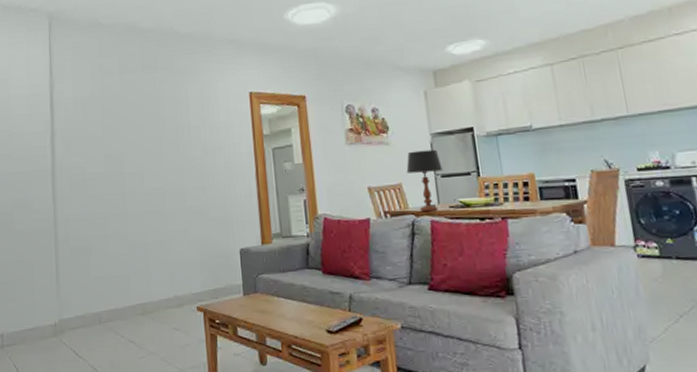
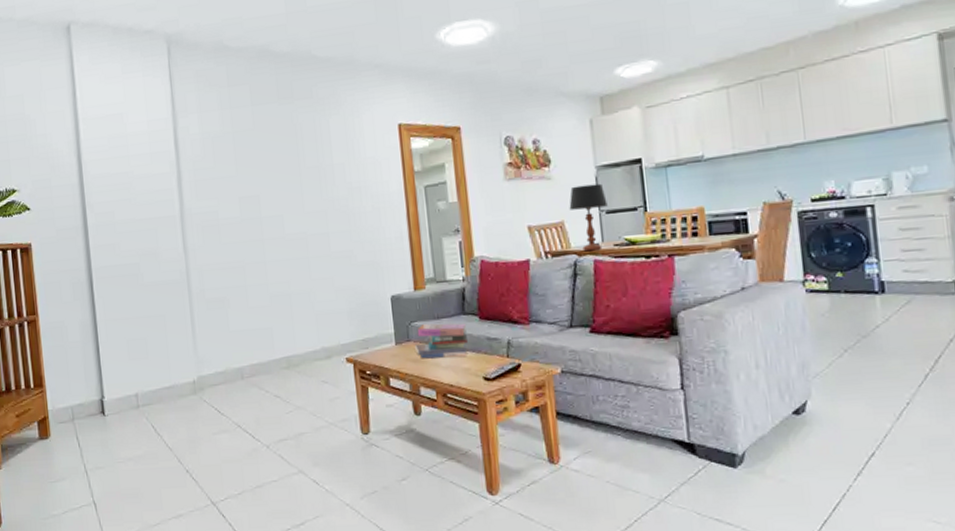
books: none [261,276,312,311] -> present [414,323,469,359]

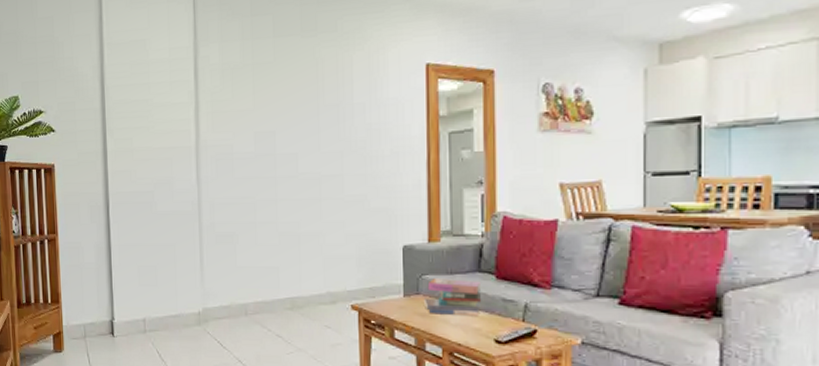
table lamp: present [569,183,608,252] -> none [609,141,655,216]

